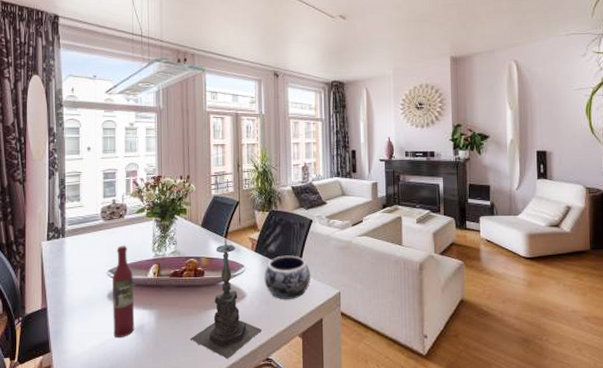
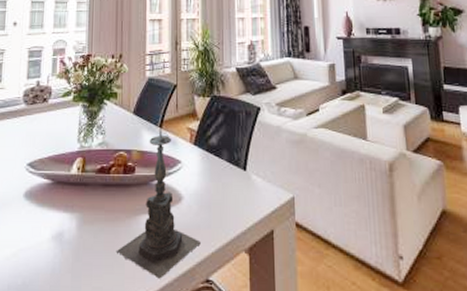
wine bottle: present [113,245,135,338] -> none [28,134,54,248]
decorative bowl: present [264,255,311,299] -> none [204,150,260,204]

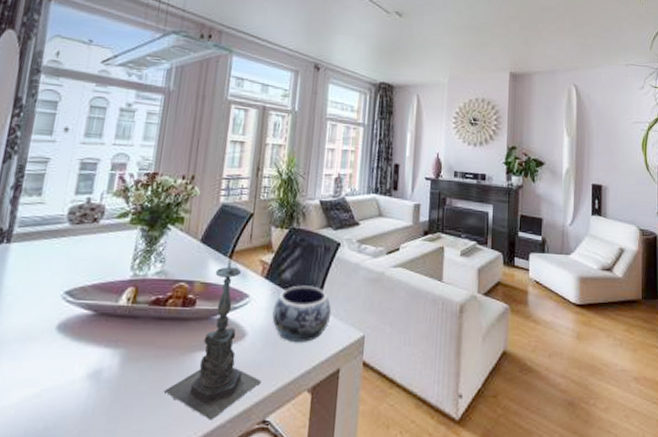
decorative bowl: none [204,150,260,204] -> present [272,285,332,342]

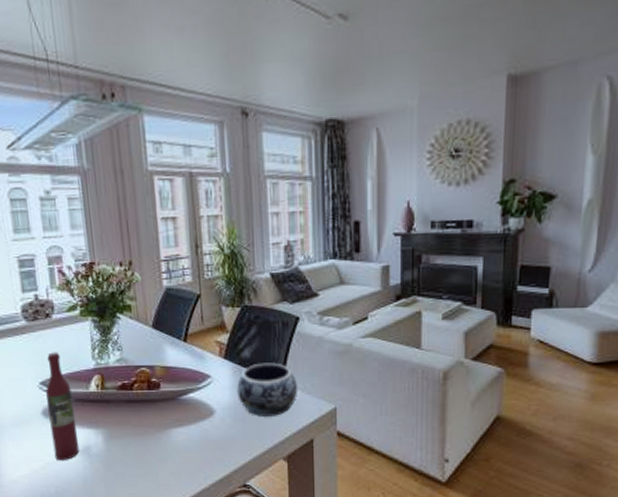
wine bottle: none [56,259,99,387] -> present [46,352,80,461]
candle holder: present [163,260,261,420] -> none [148,343,236,485]

